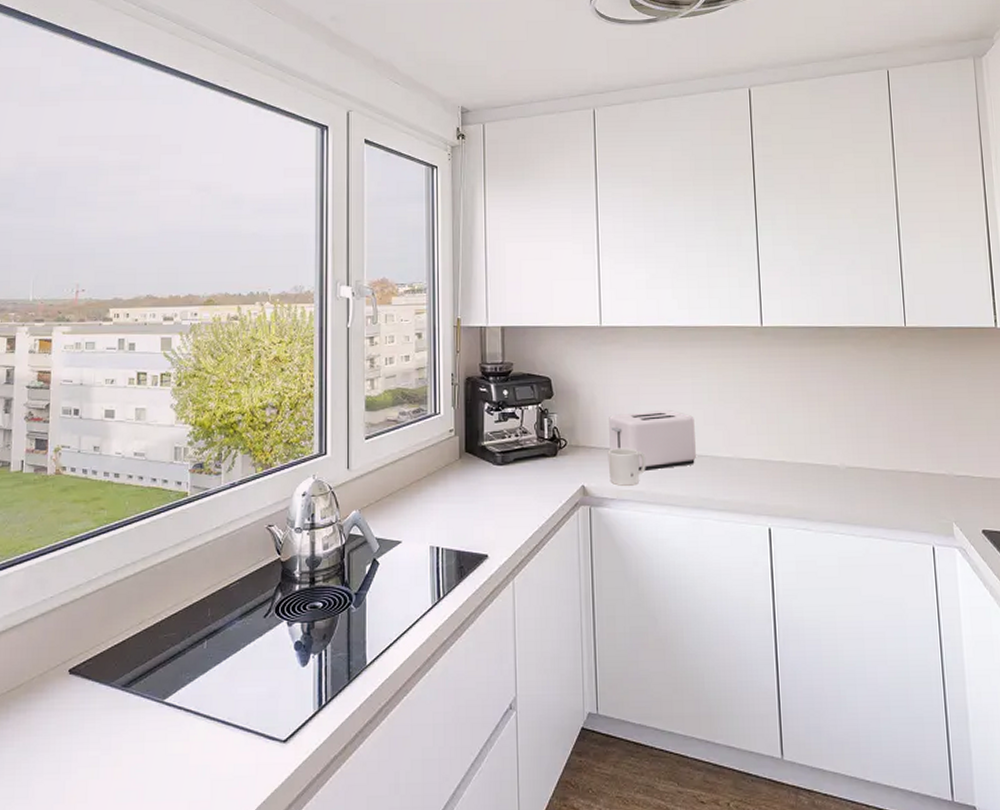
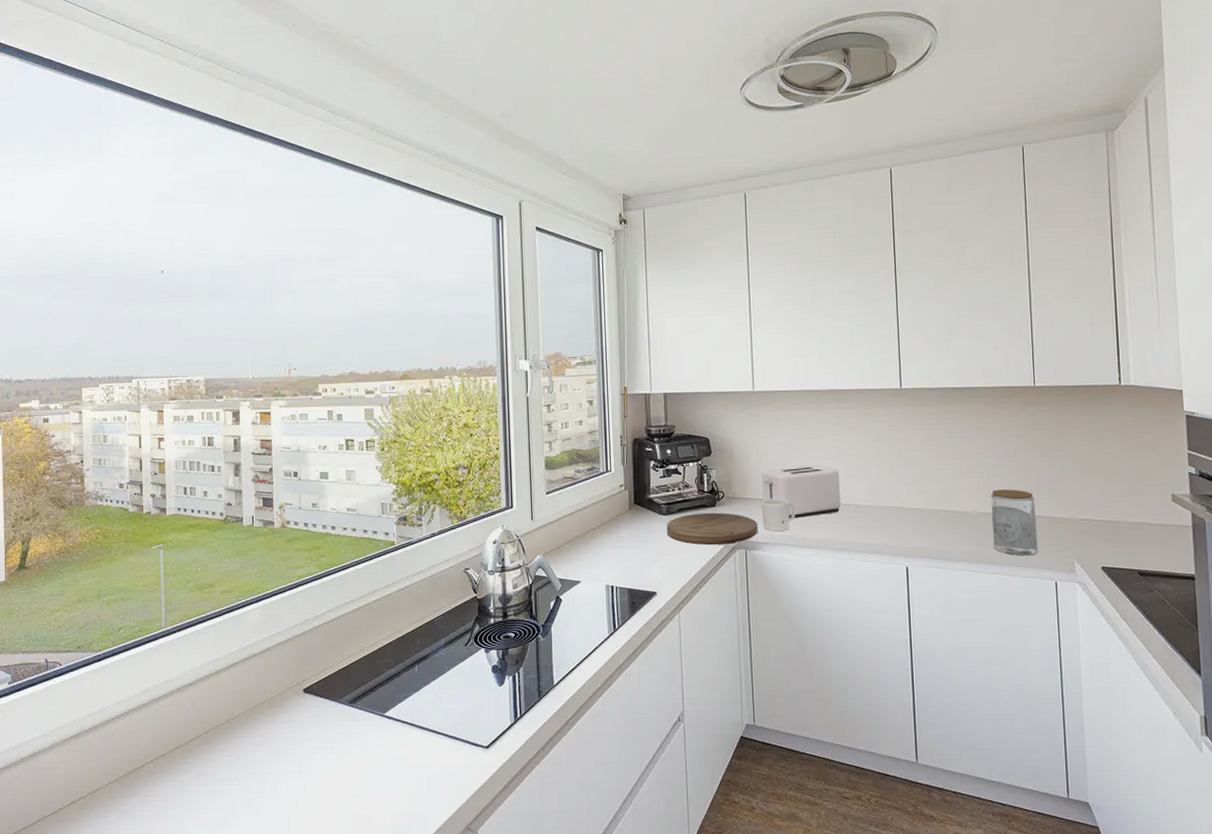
cutting board: none [501,463,604,500] -> present [666,512,758,545]
jar: none [860,441,913,517] -> present [990,489,1038,556]

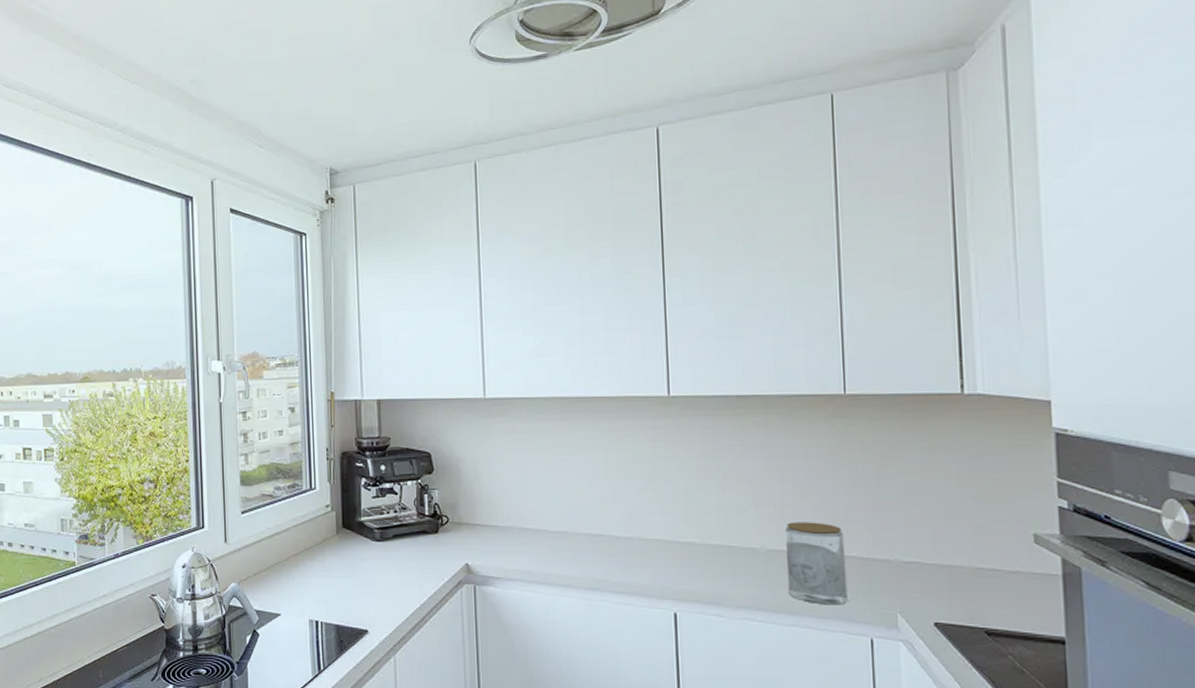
cutting board: present [666,512,758,545] -> none [380,540,490,577]
mug: present [761,498,796,532] -> none [493,525,536,565]
toaster: present [762,465,841,518] -> none [494,487,591,549]

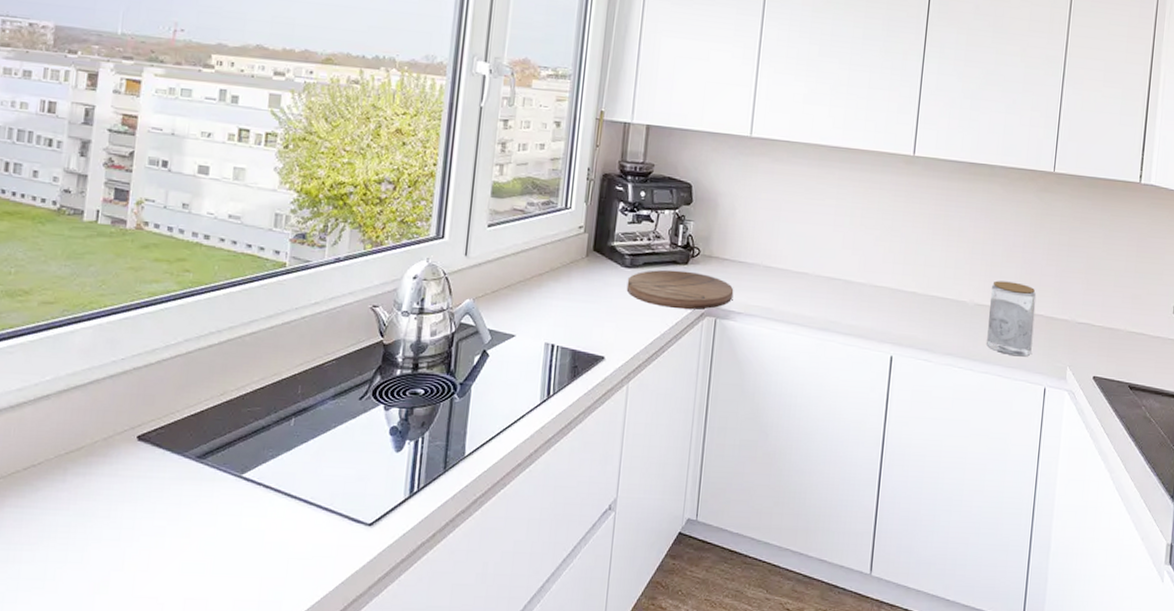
cutting board: none [380,540,490,577] -> present [626,269,734,310]

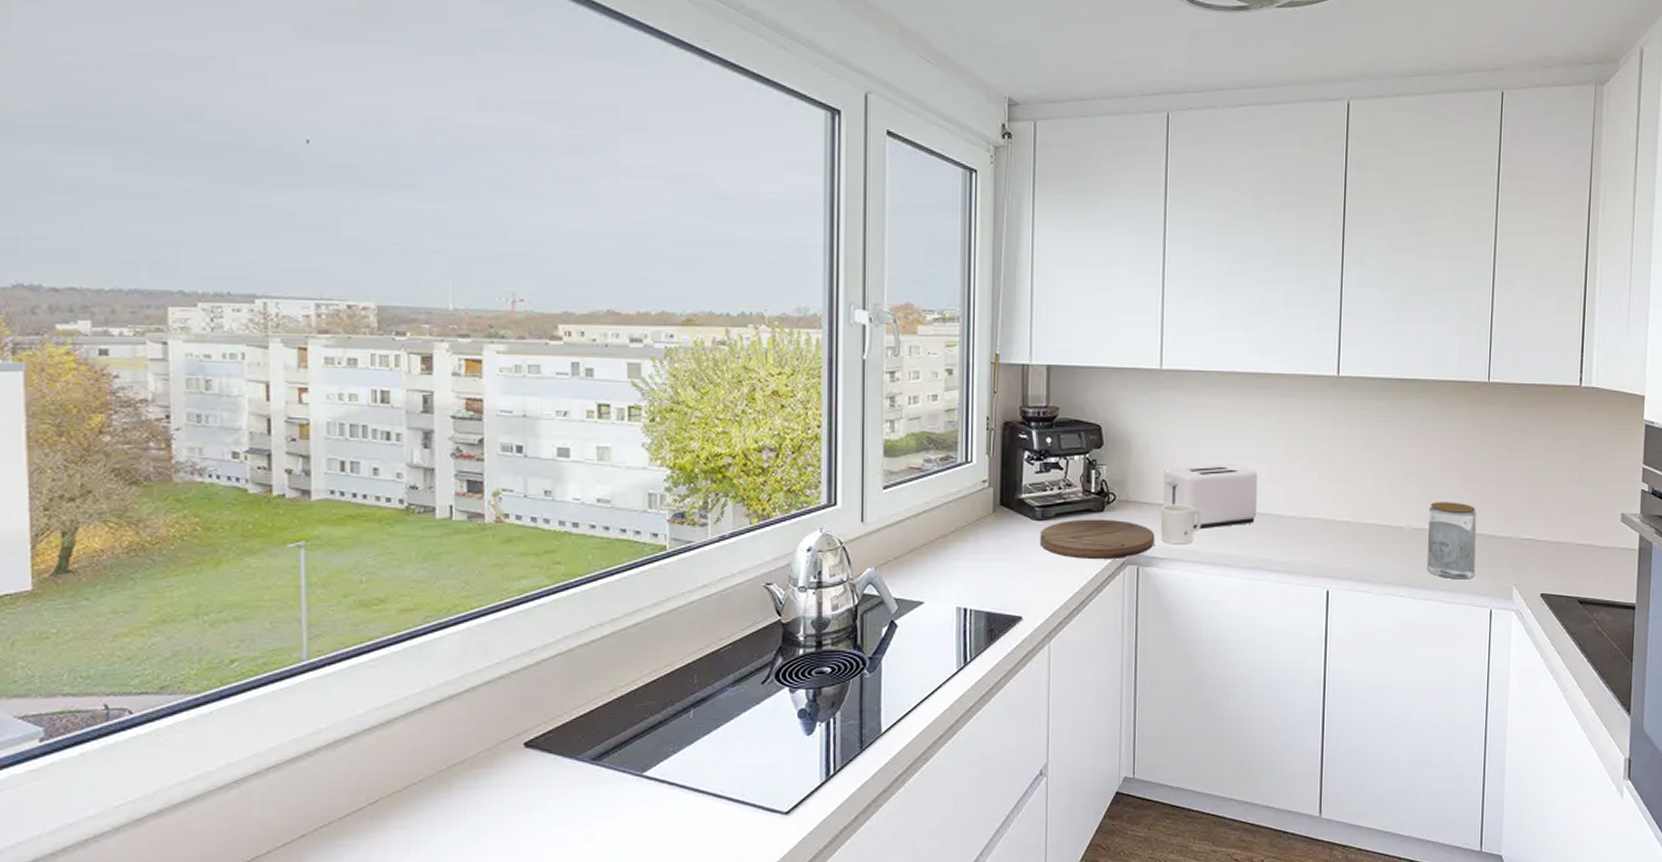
mug: none [739,262,779,302] -> present [1160,504,1202,545]
toaster: none [743,228,833,288] -> present [1163,464,1258,529]

